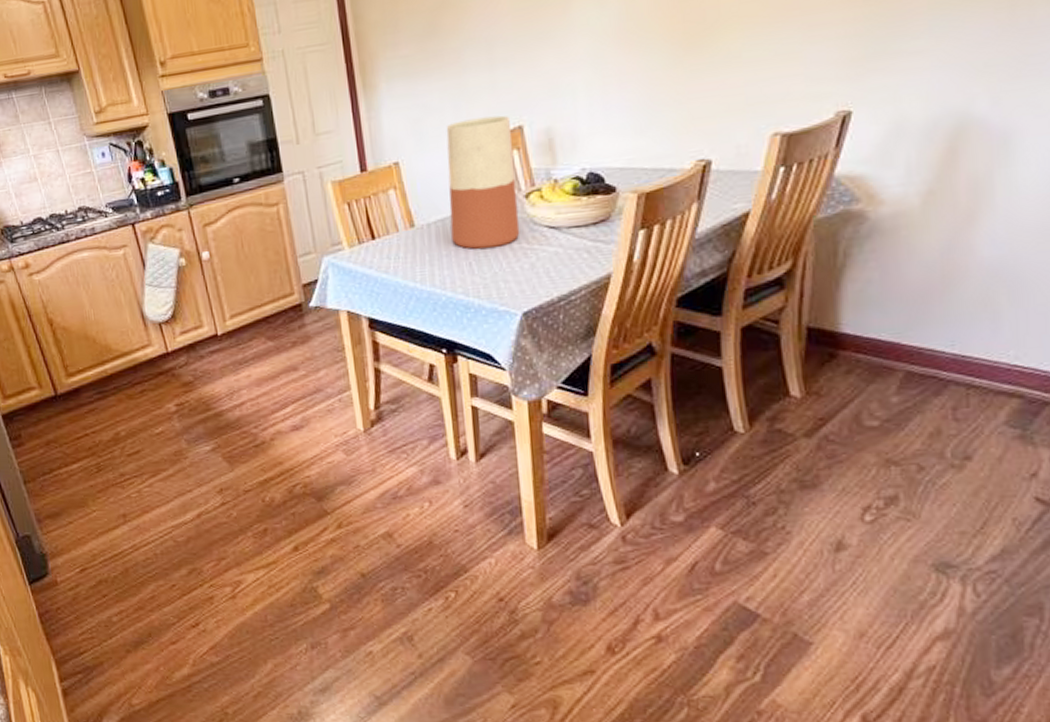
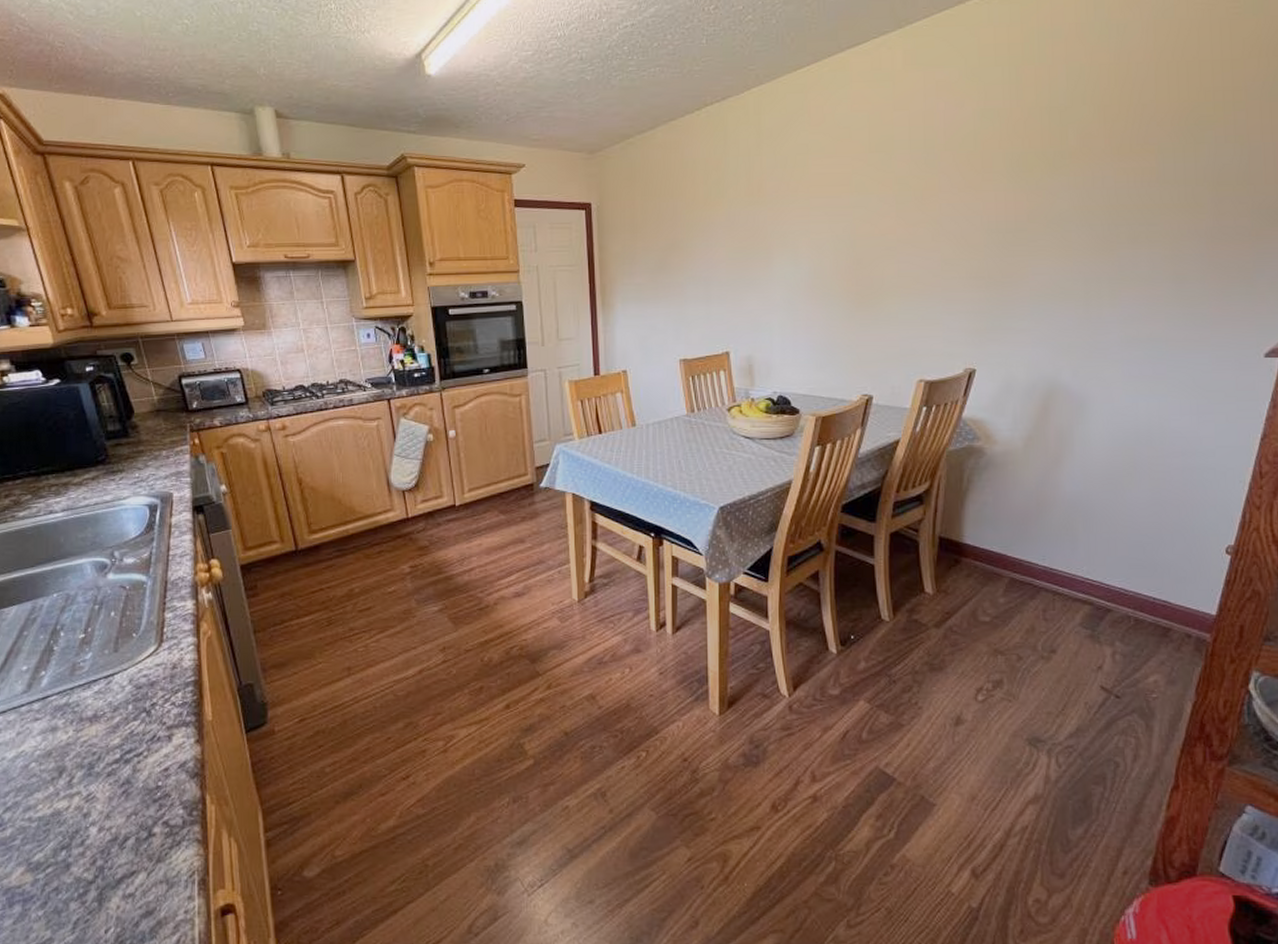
vase: present [446,115,520,249] -> none [666,341,722,451]

